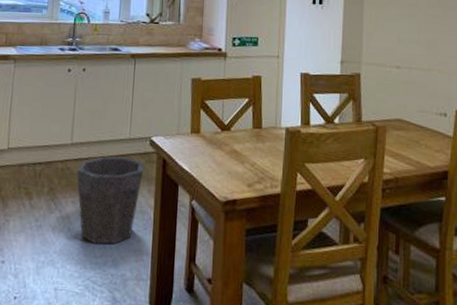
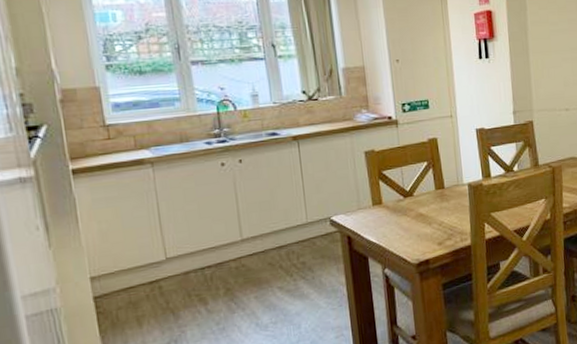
waste bin: present [76,156,144,245] -> none [254,241,329,332]

